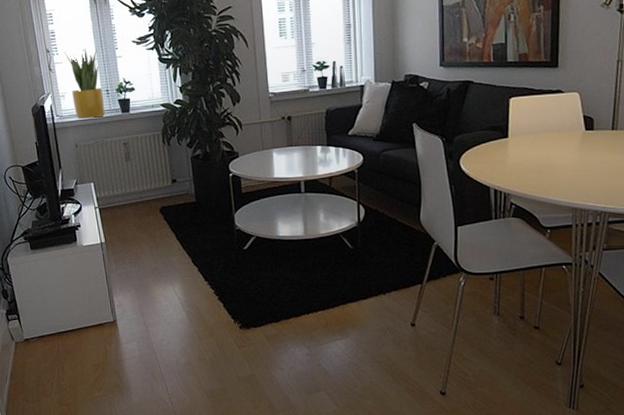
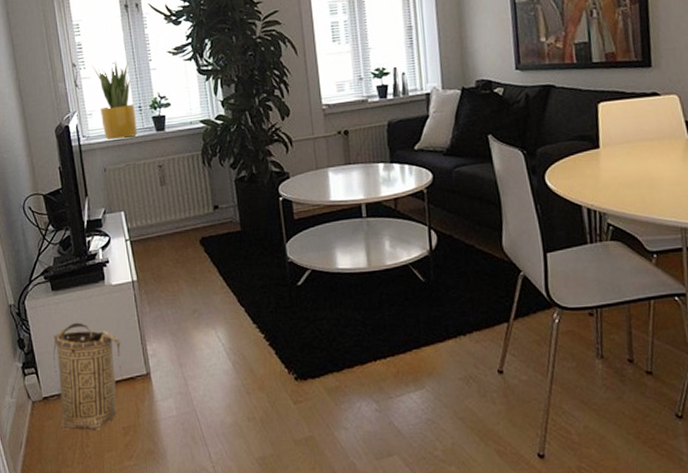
basket: none [32,276,95,368] -> present [52,322,125,432]

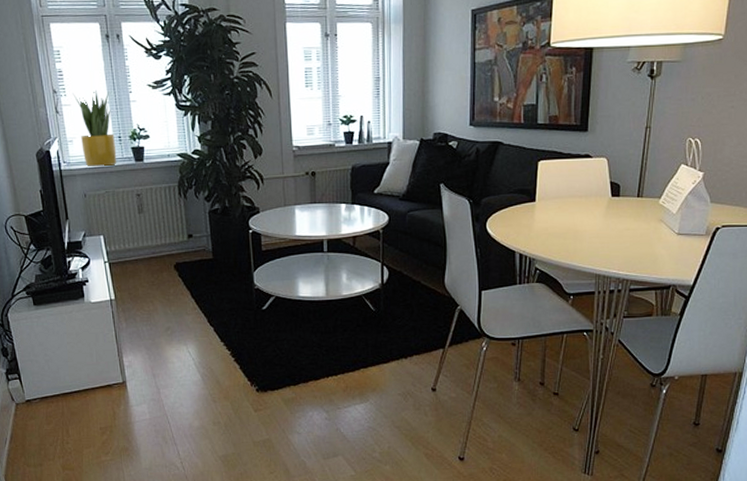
basket: present [52,322,125,432] -> none [35,334,103,431]

